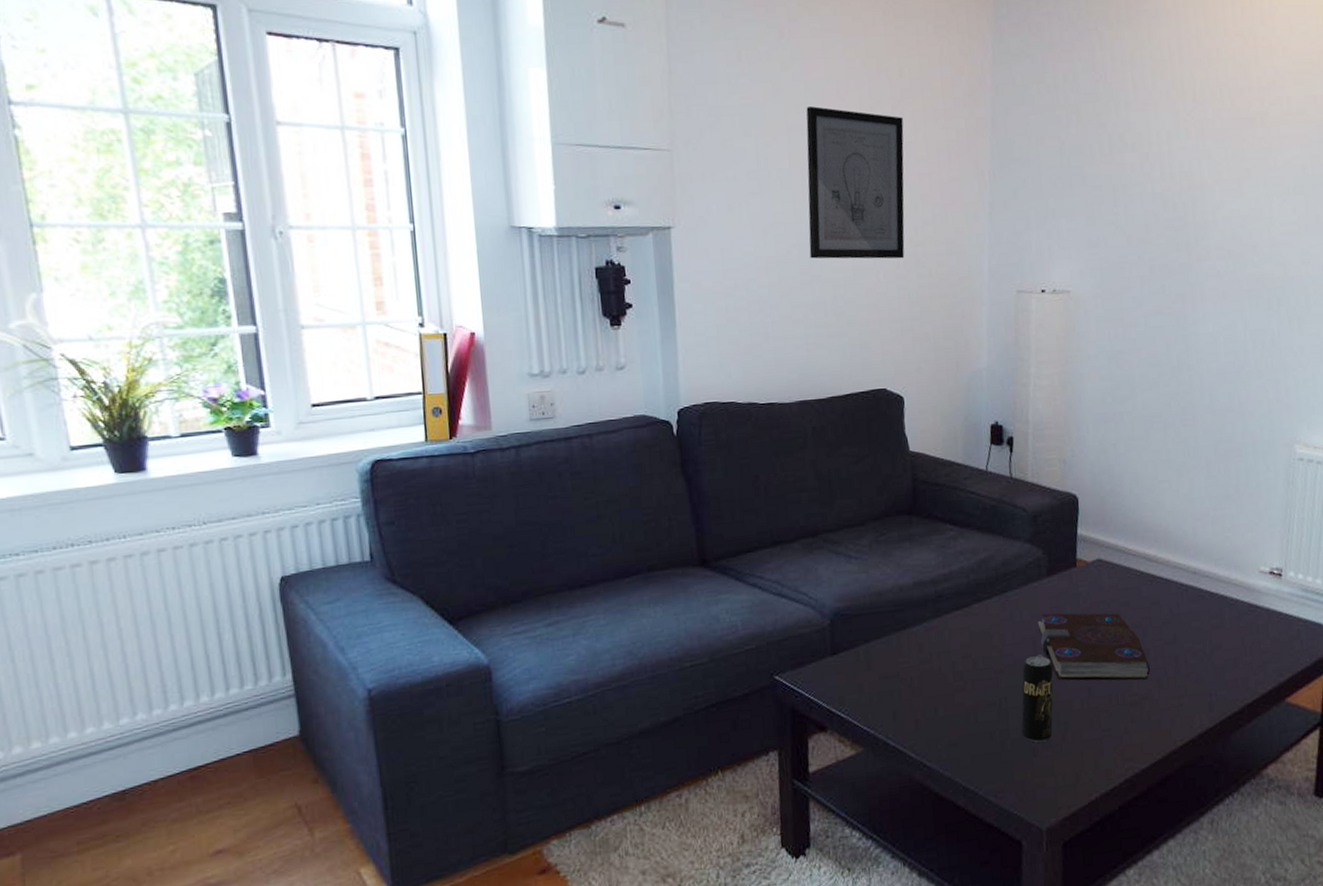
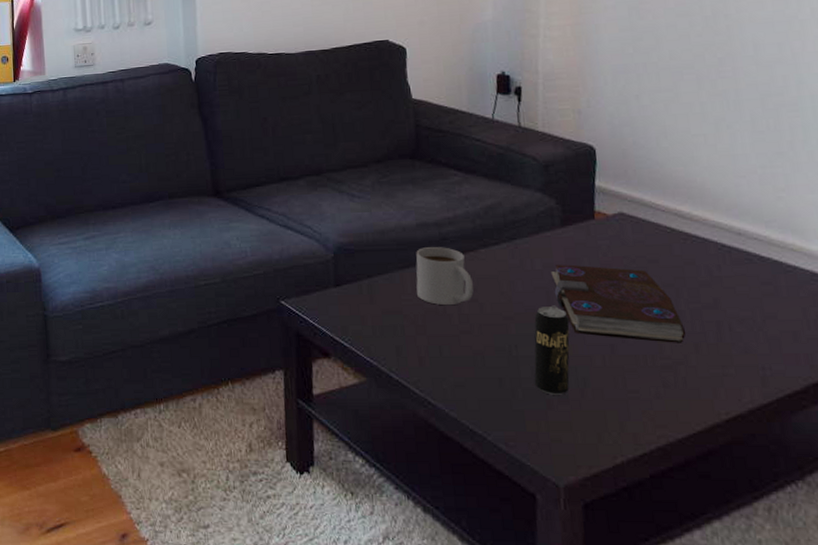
mug: none [912,604,967,665] -> present [416,247,474,306]

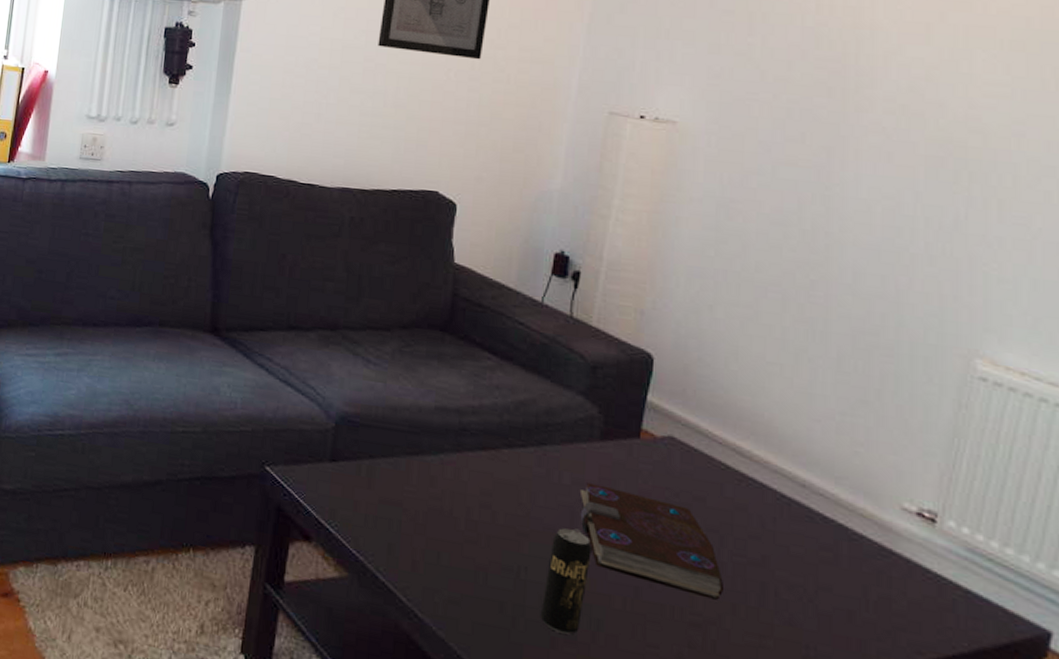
mug: present [416,247,474,306] -> none [423,435,488,508]

